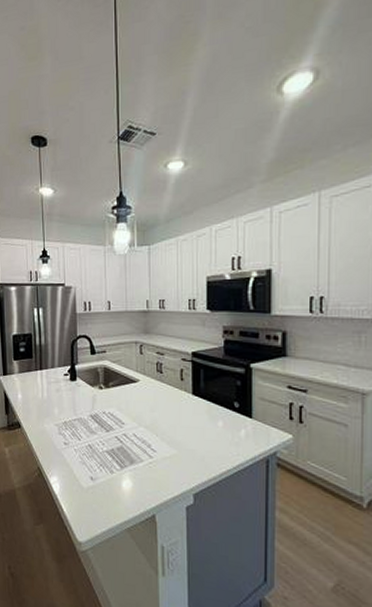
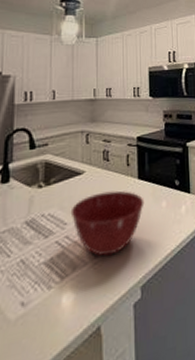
mixing bowl: none [127,401,199,460] -> present [70,190,145,257]

